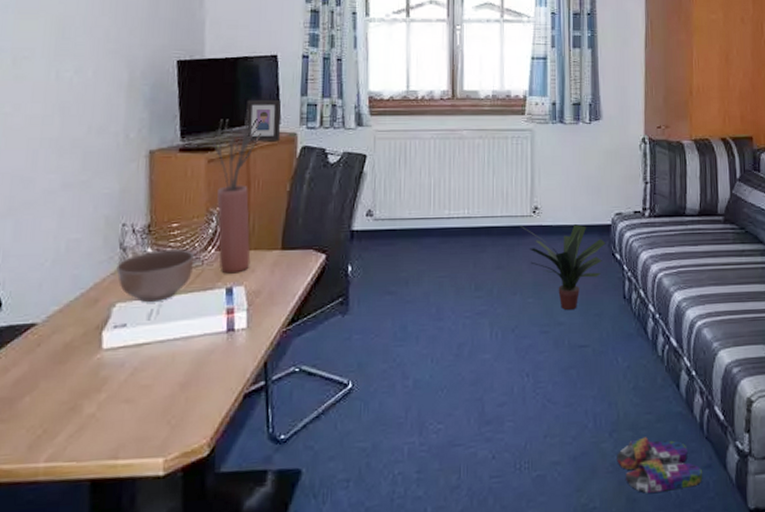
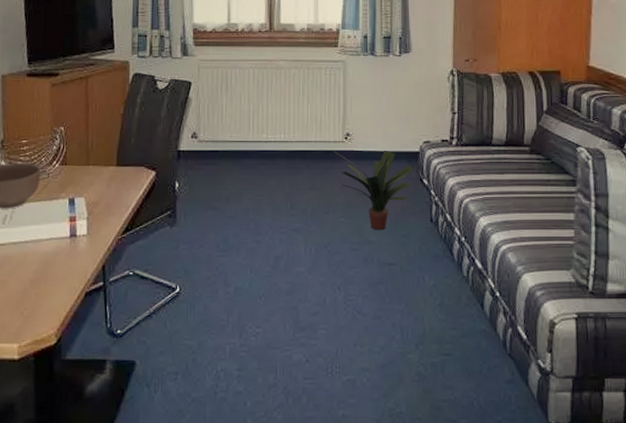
vase: present [210,109,262,274] -> none [54,39,98,186]
picture frame: present [245,100,281,142] -> none [84,31,115,69]
slippers: present [617,437,703,493] -> none [422,351,505,402]

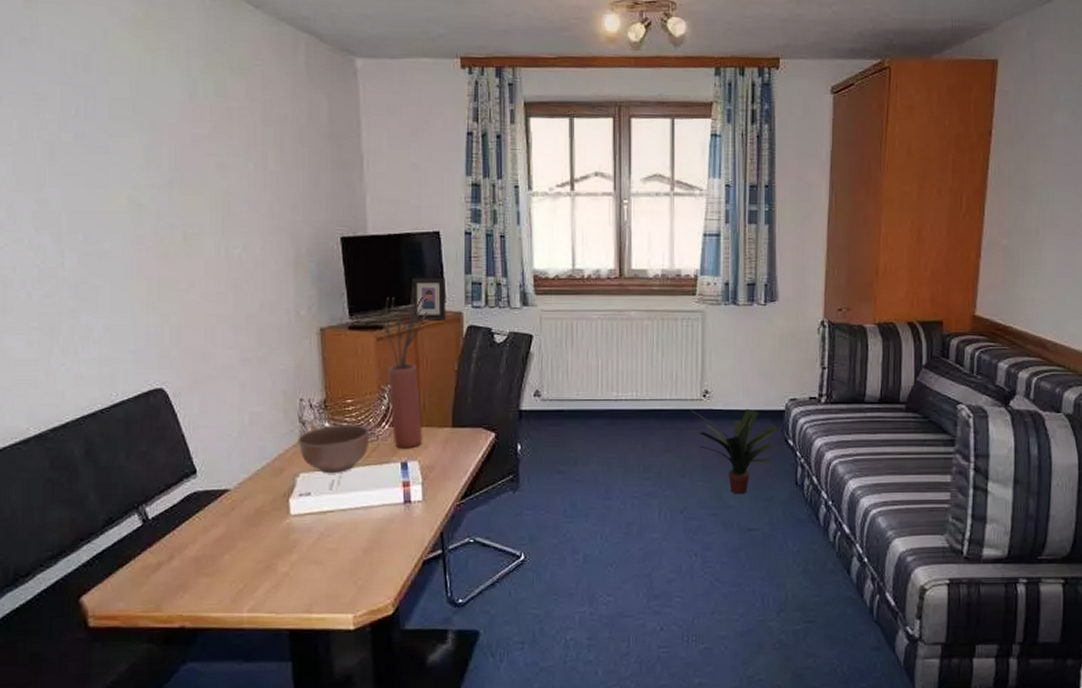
vase: none [54,39,98,186] -> present [378,288,427,449]
picture frame: none [84,31,115,69] -> present [412,278,447,321]

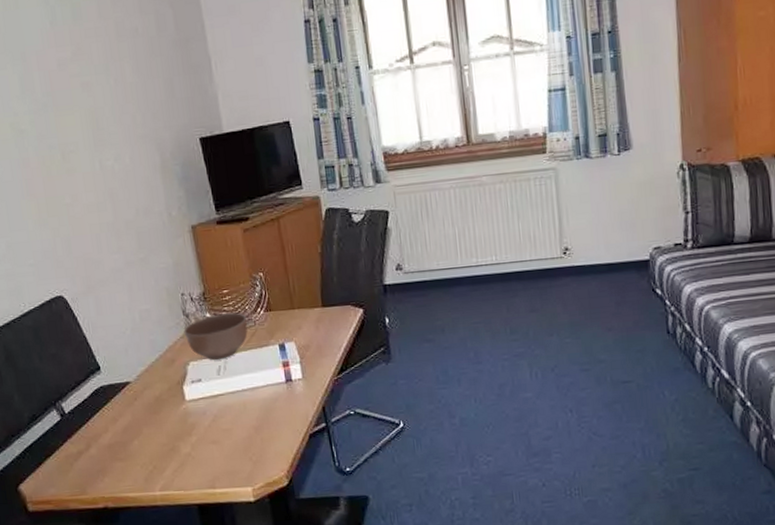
vase: present [378,288,427,449] -> none [242,178,297,332]
picture frame: present [412,278,447,321] -> none [269,166,305,209]
potted plant: present [690,409,779,495] -> none [552,262,645,348]

